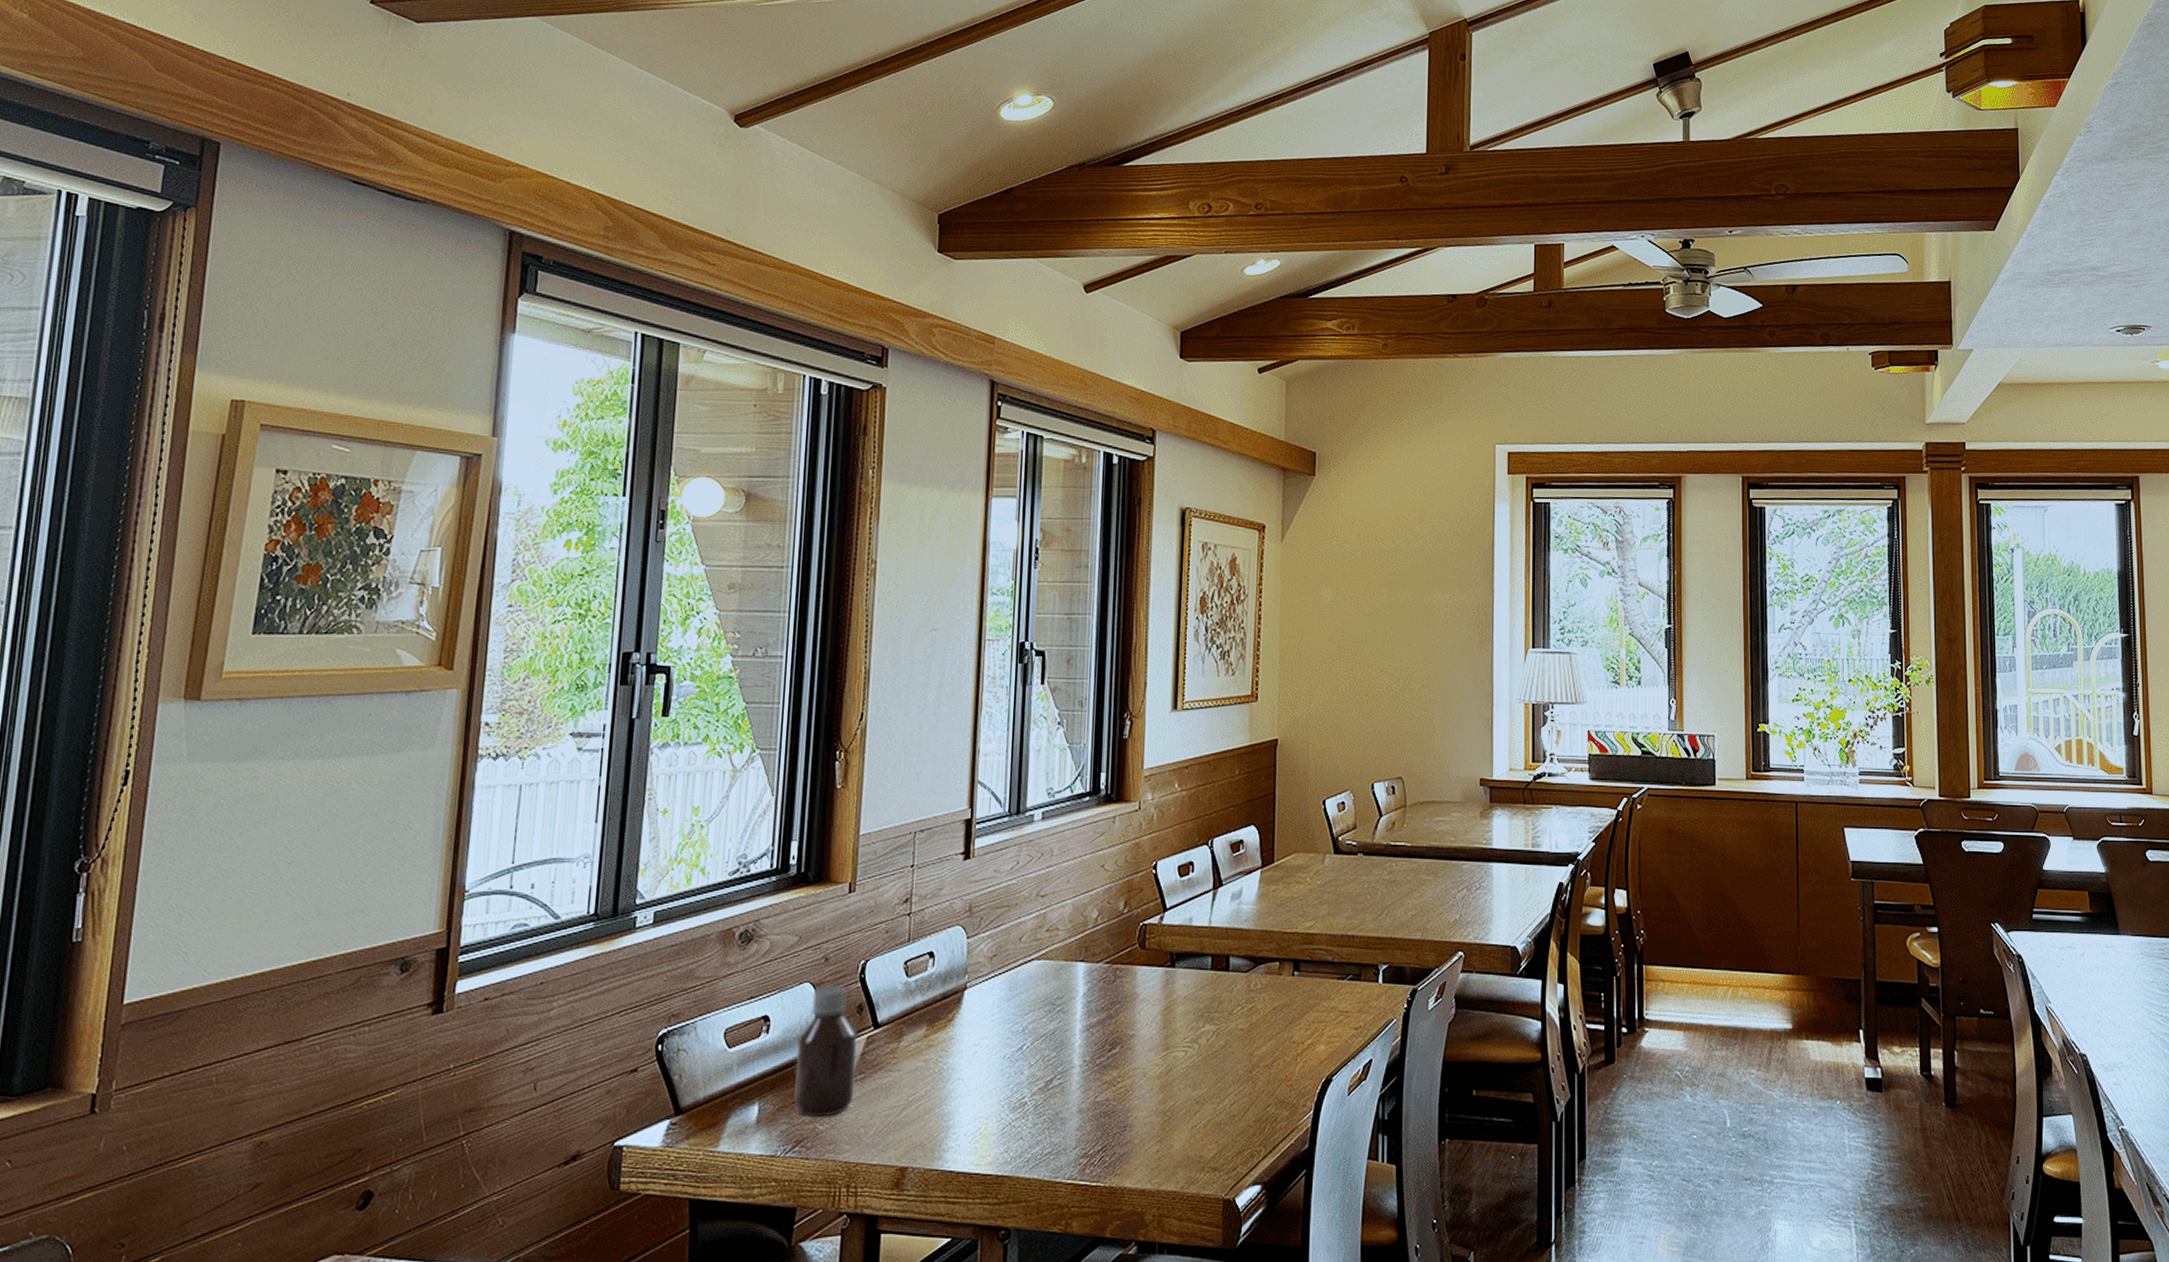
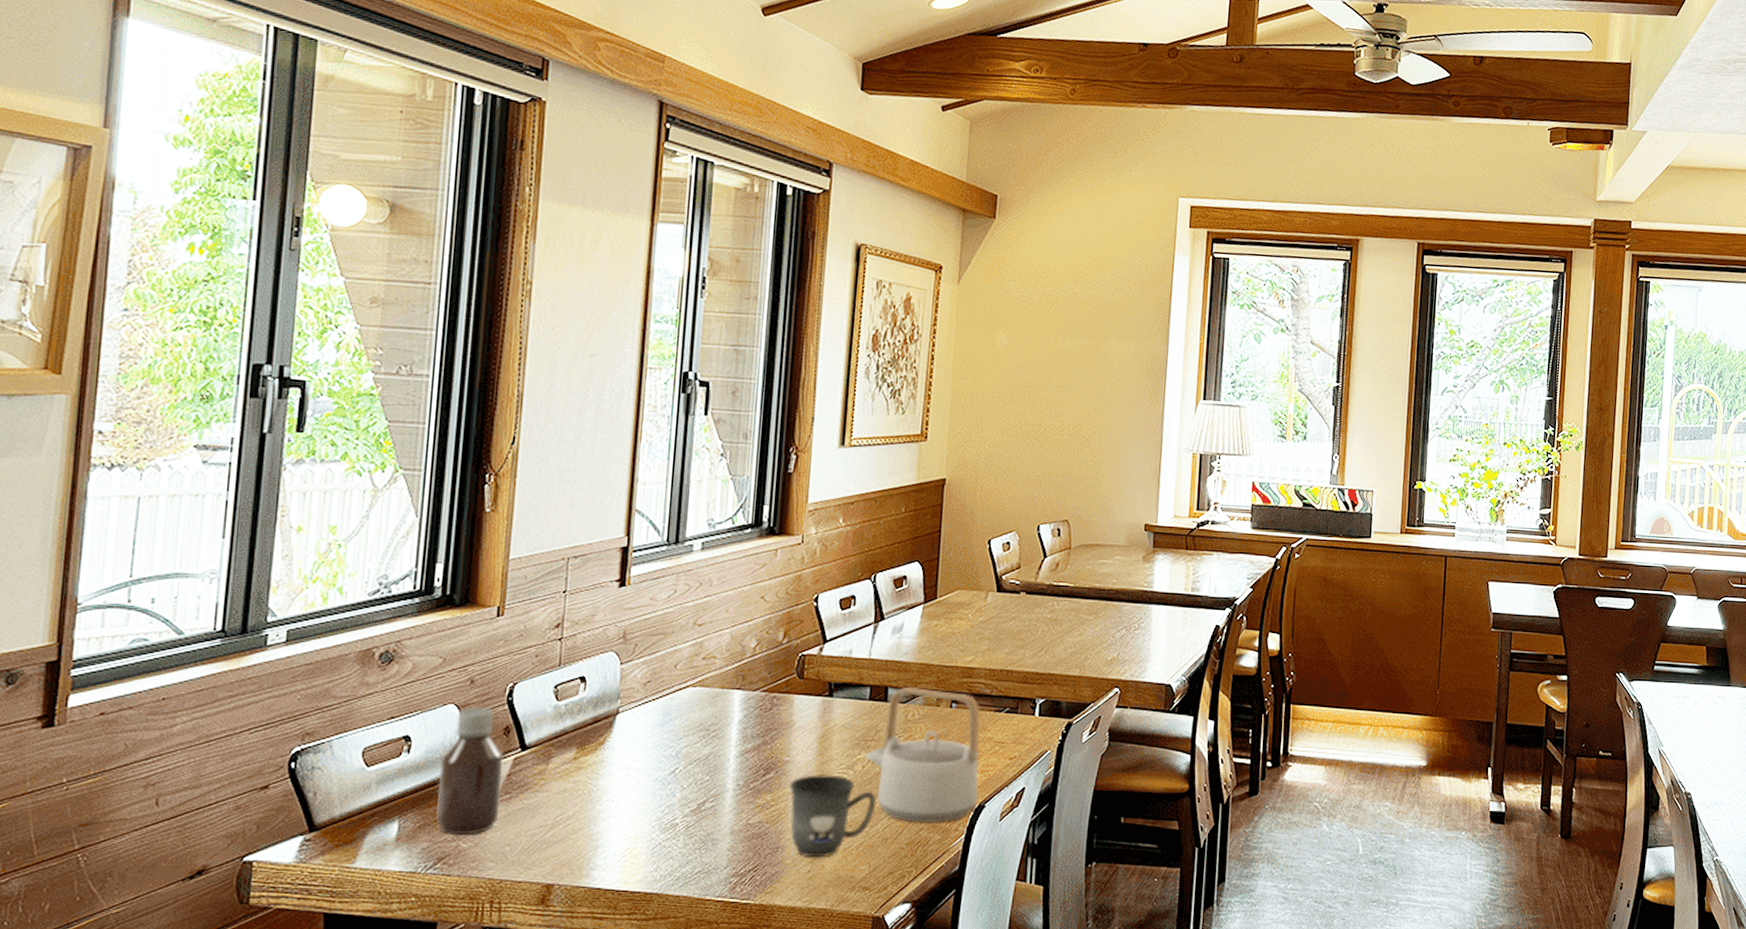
mug: none [1135,1049,1222,1137] -> present [789,774,877,858]
teapot: none [1209,954,1325,1099] -> present [865,686,980,823]

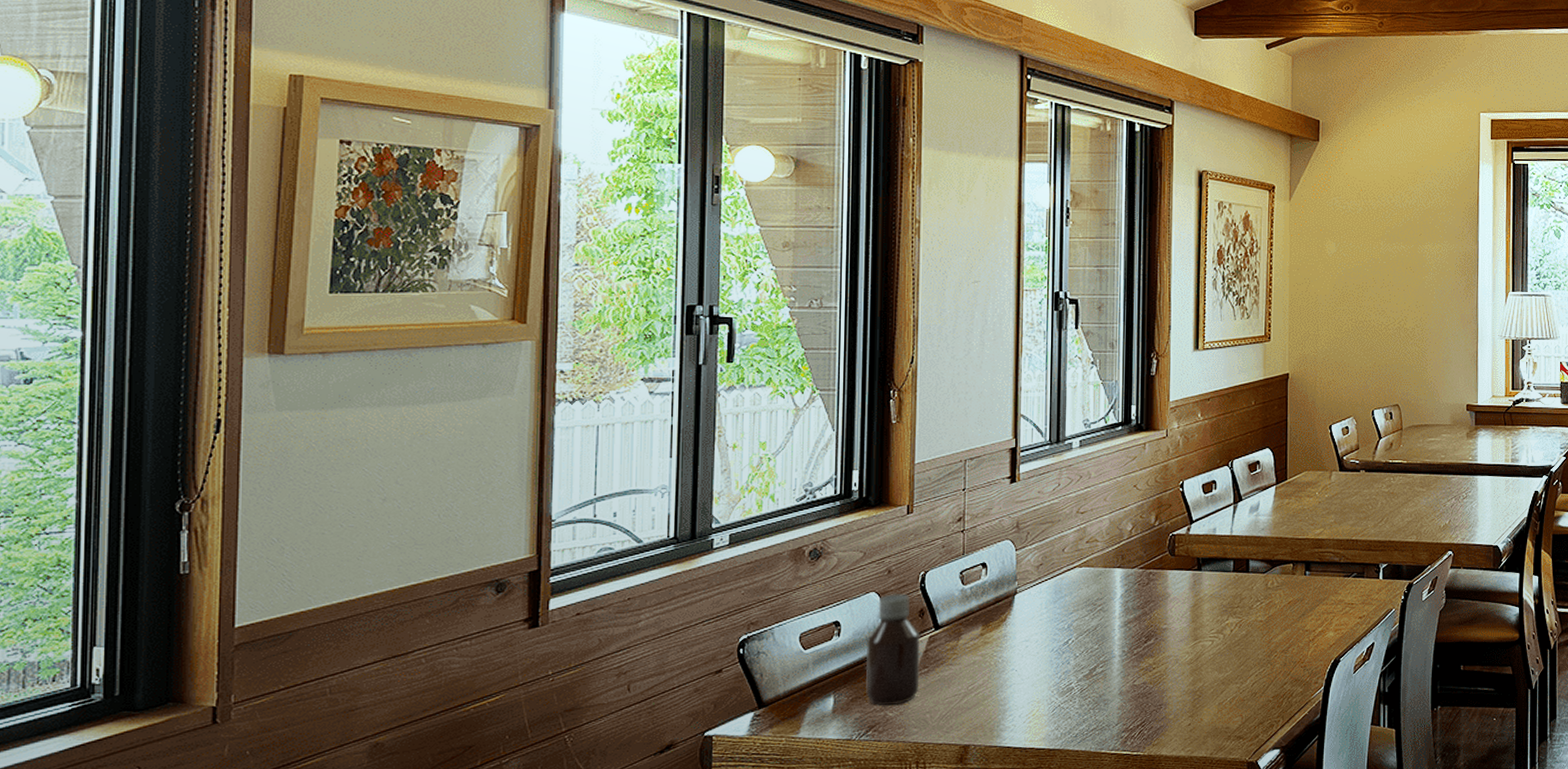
mug: present [789,774,877,858] -> none [1168,639,1245,713]
teapot: present [865,686,980,823] -> none [1232,558,1334,678]

